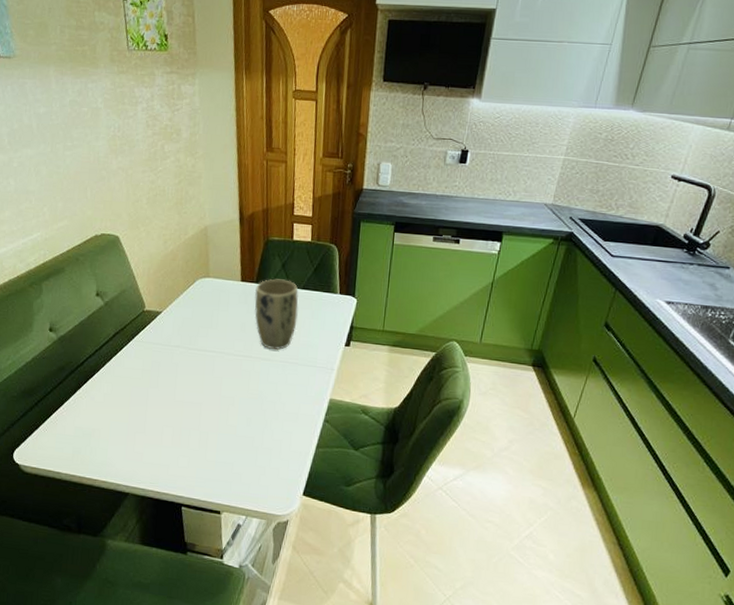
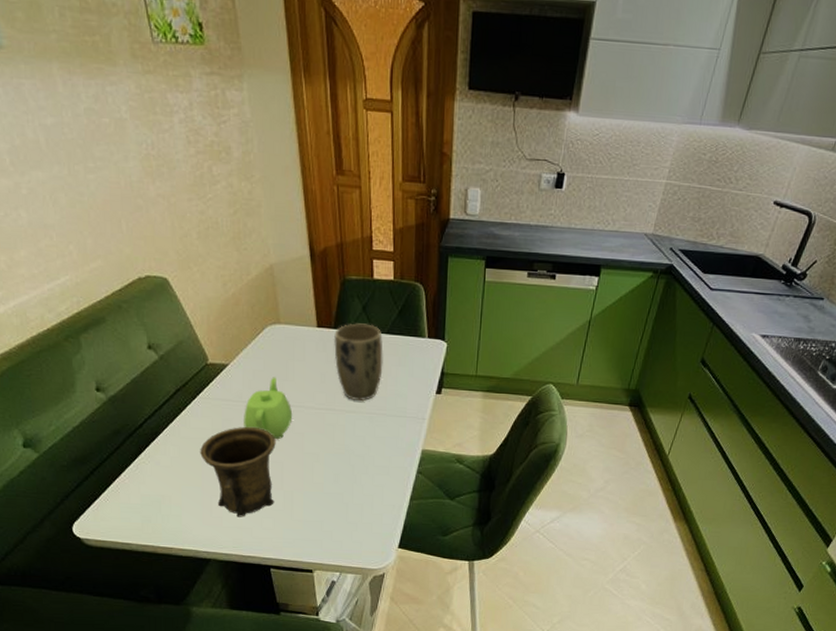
mug: none [130,368,197,455] -> present [200,426,276,517]
teapot: none [170,324,214,382] -> present [244,377,293,439]

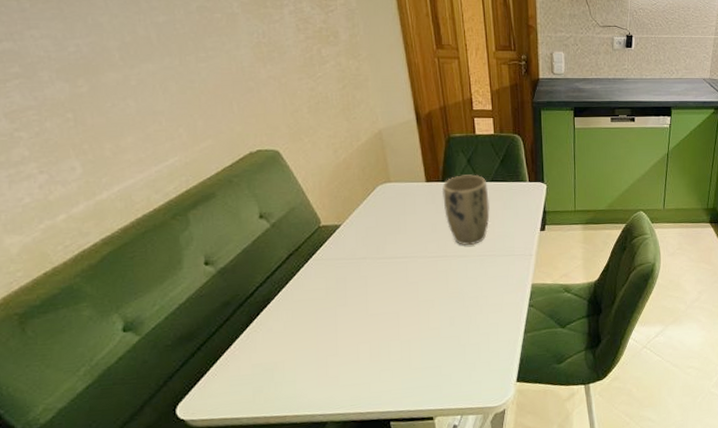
mug: present [200,426,276,517] -> none [314,281,392,374]
teapot: present [244,377,293,439] -> none [358,232,407,291]

